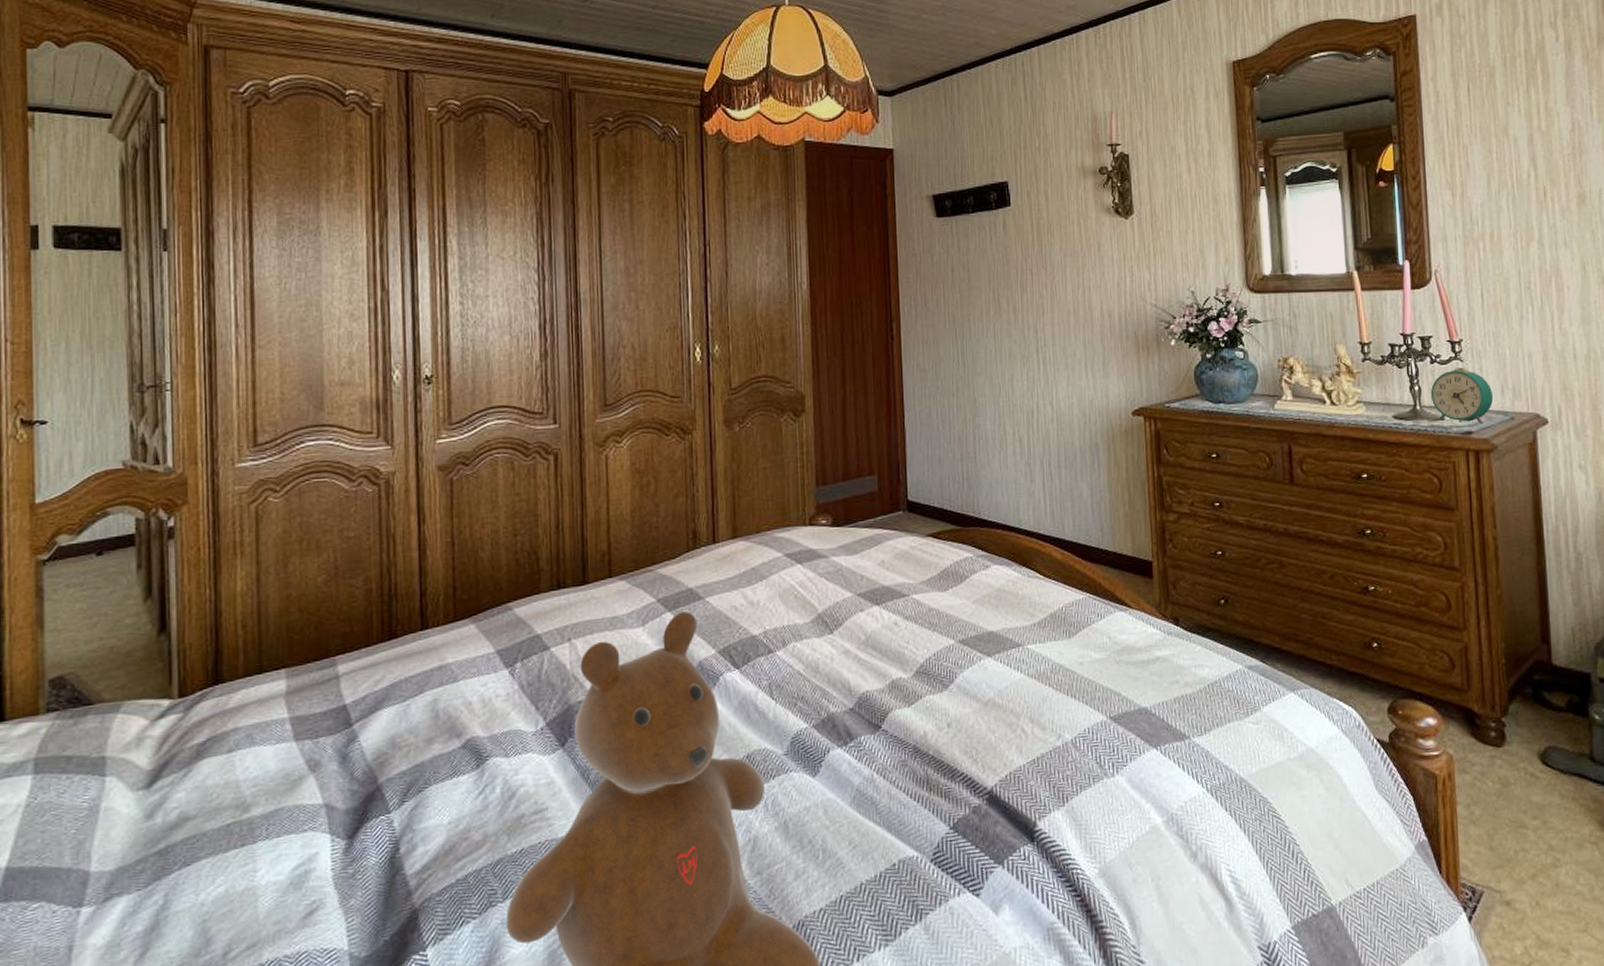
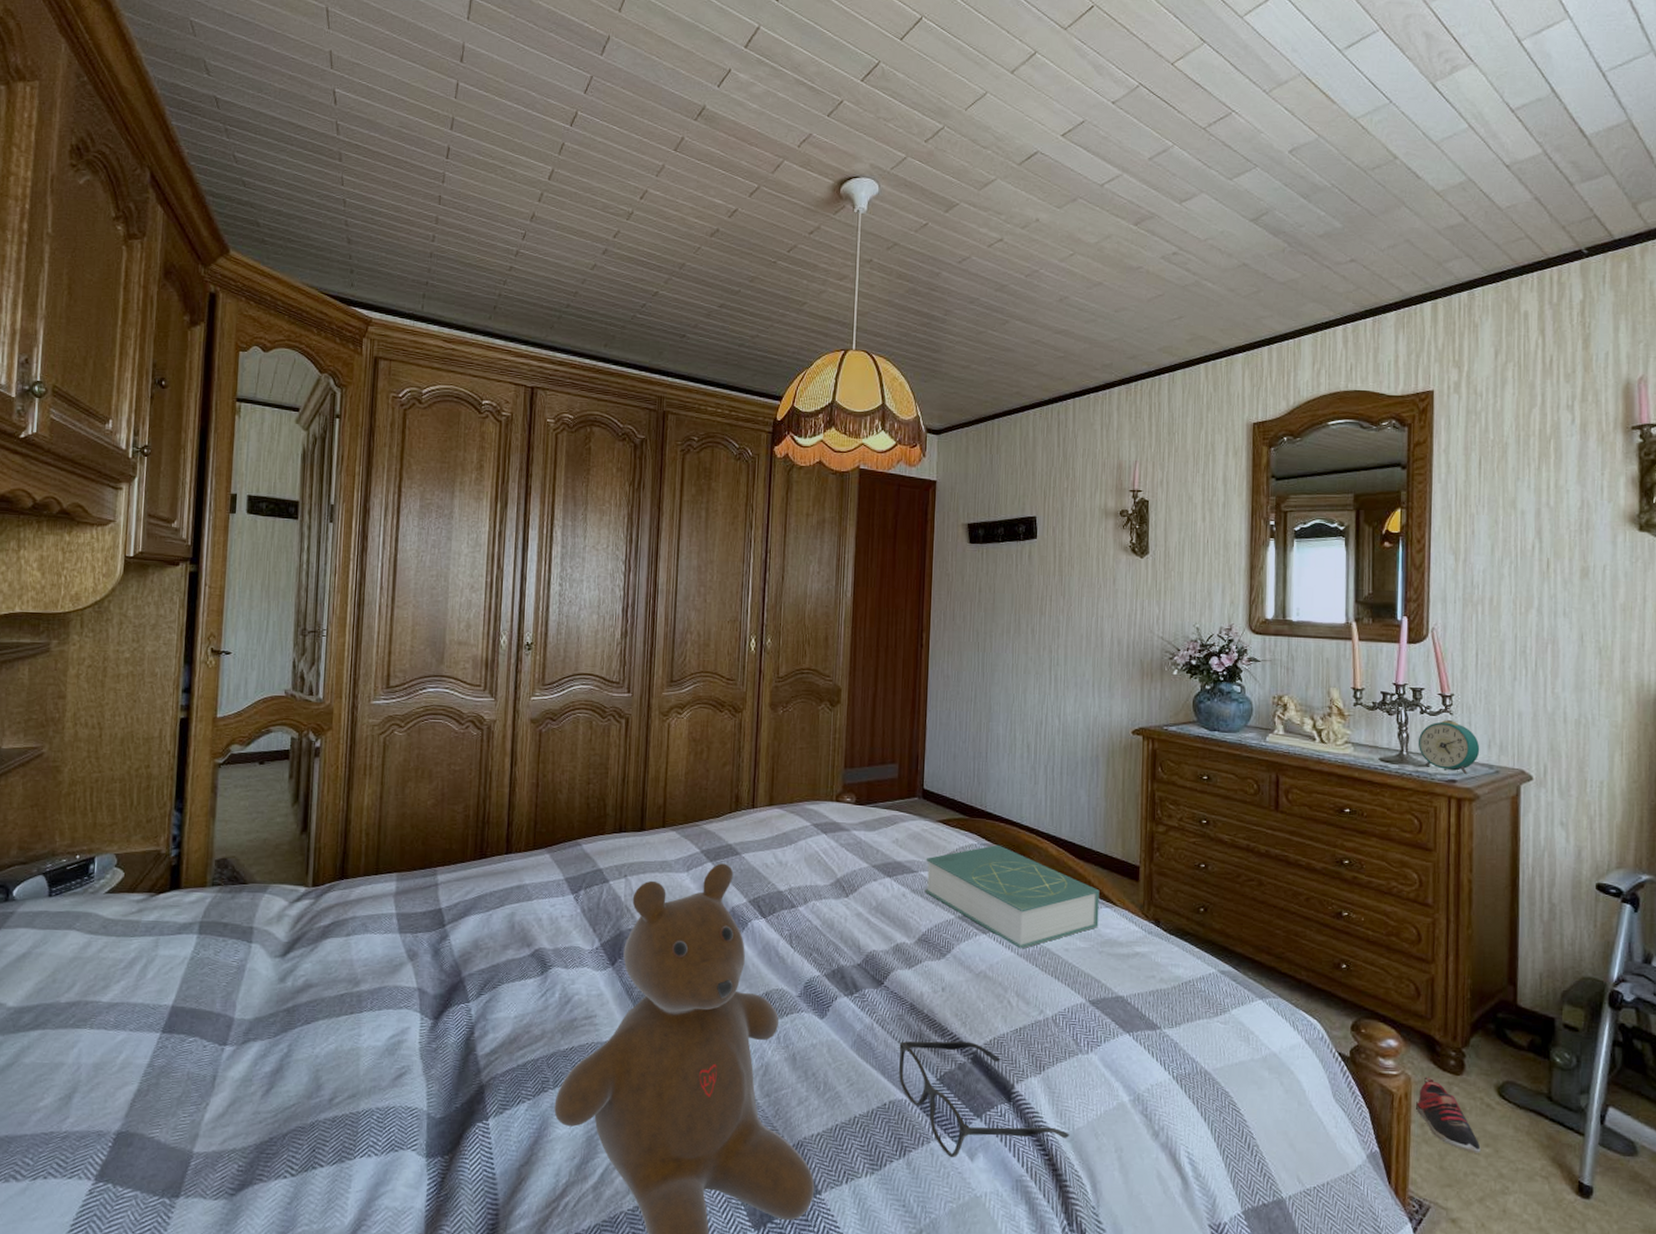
eyeglasses: none [904,780,1101,915] -> present [899,1041,1069,1158]
book: none [917,554,1113,669] -> present [924,844,1100,949]
shoe: none [1460,753,1529,828] -> present [1416,1077,1481,1153]

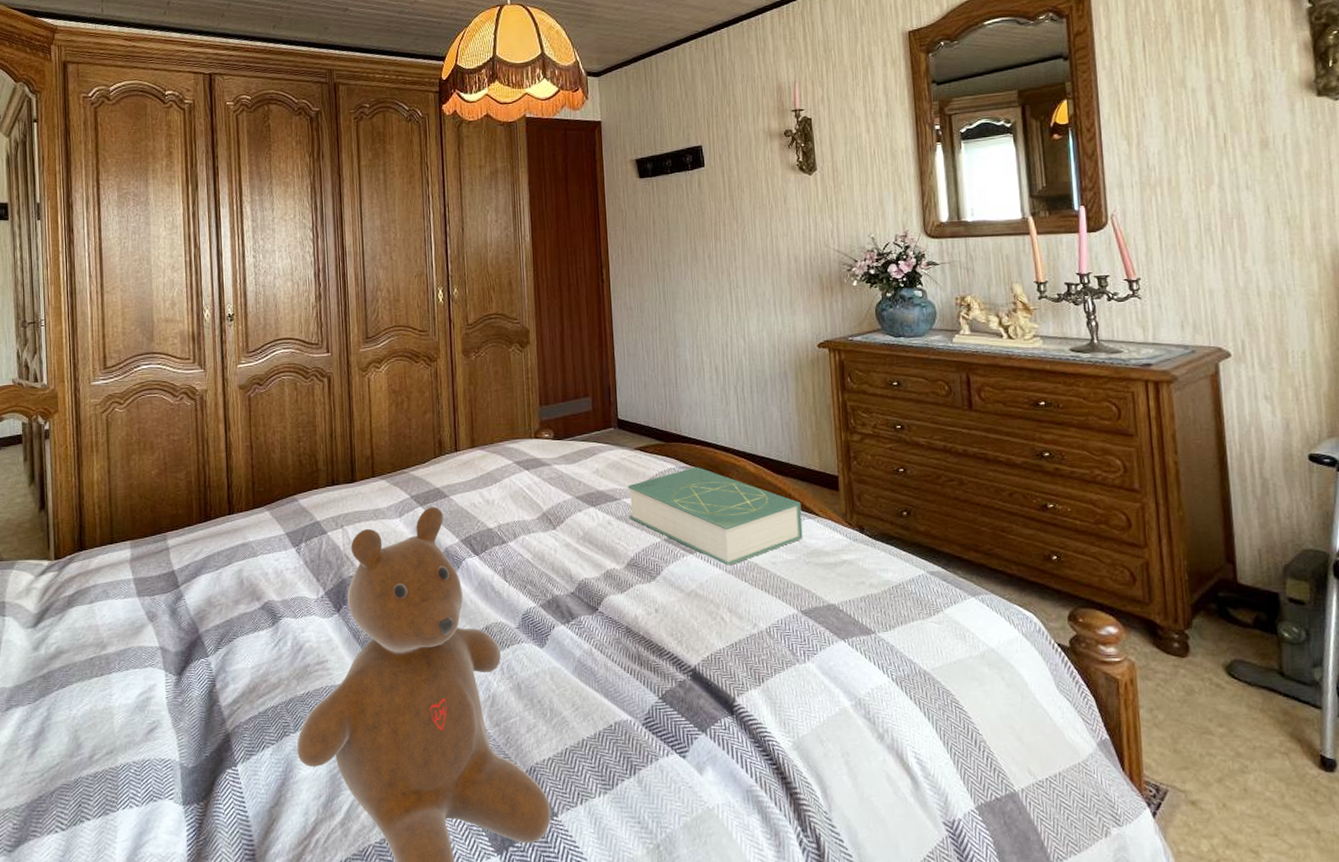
eyeglasses: present [899,1041,1069,1158] -> none [619,659,795,773]
shoe: present [1416,1077,1481,1153] -> none [1143,661,1215,734]
alarm clock: present [1418,719,1480,774] -> none [1108,304,1173,357]

